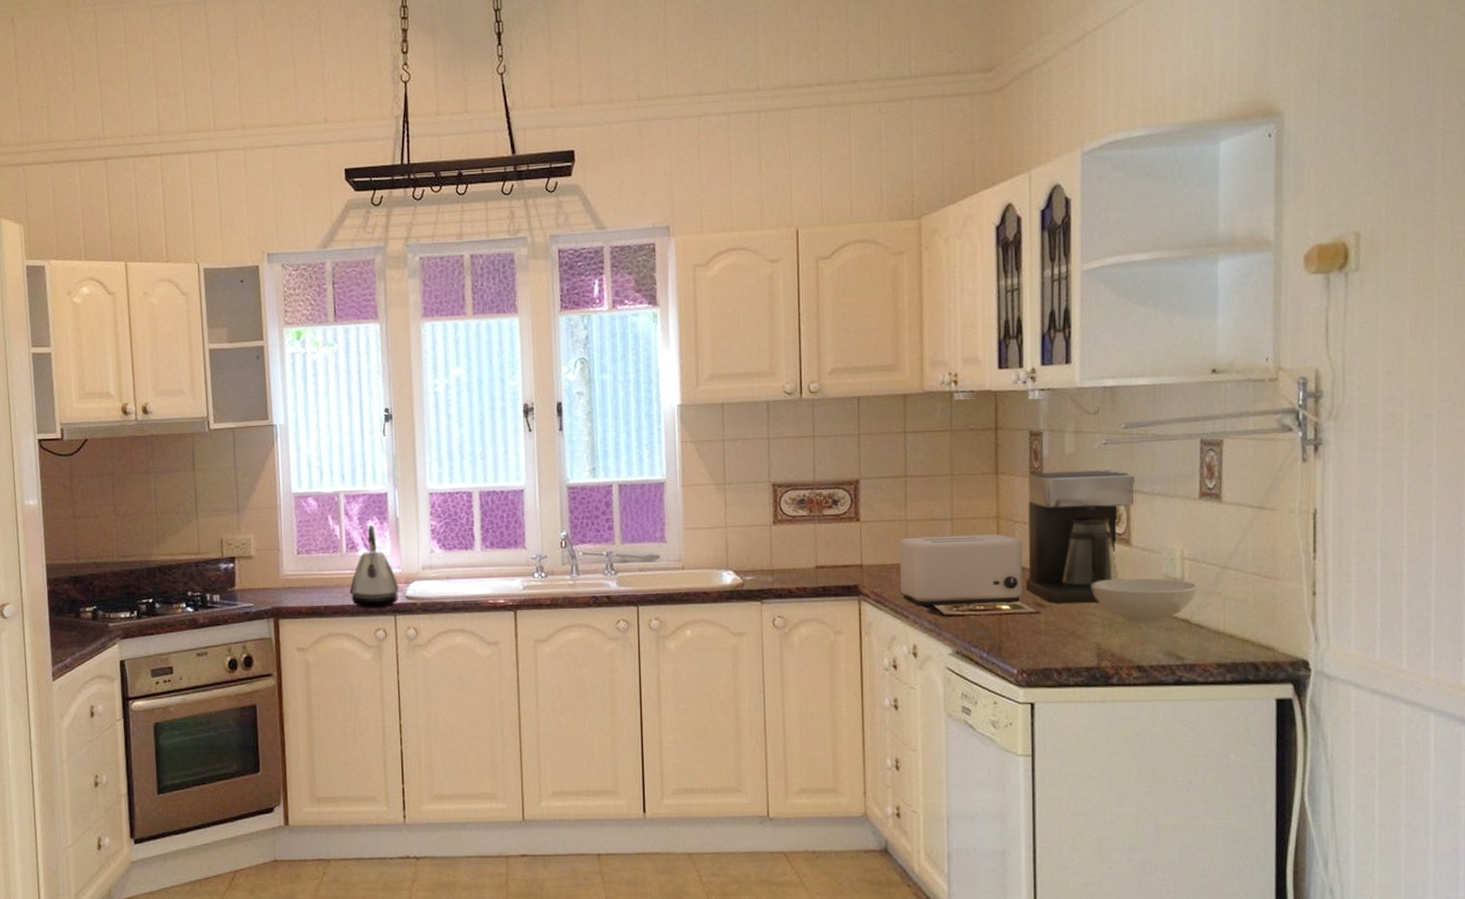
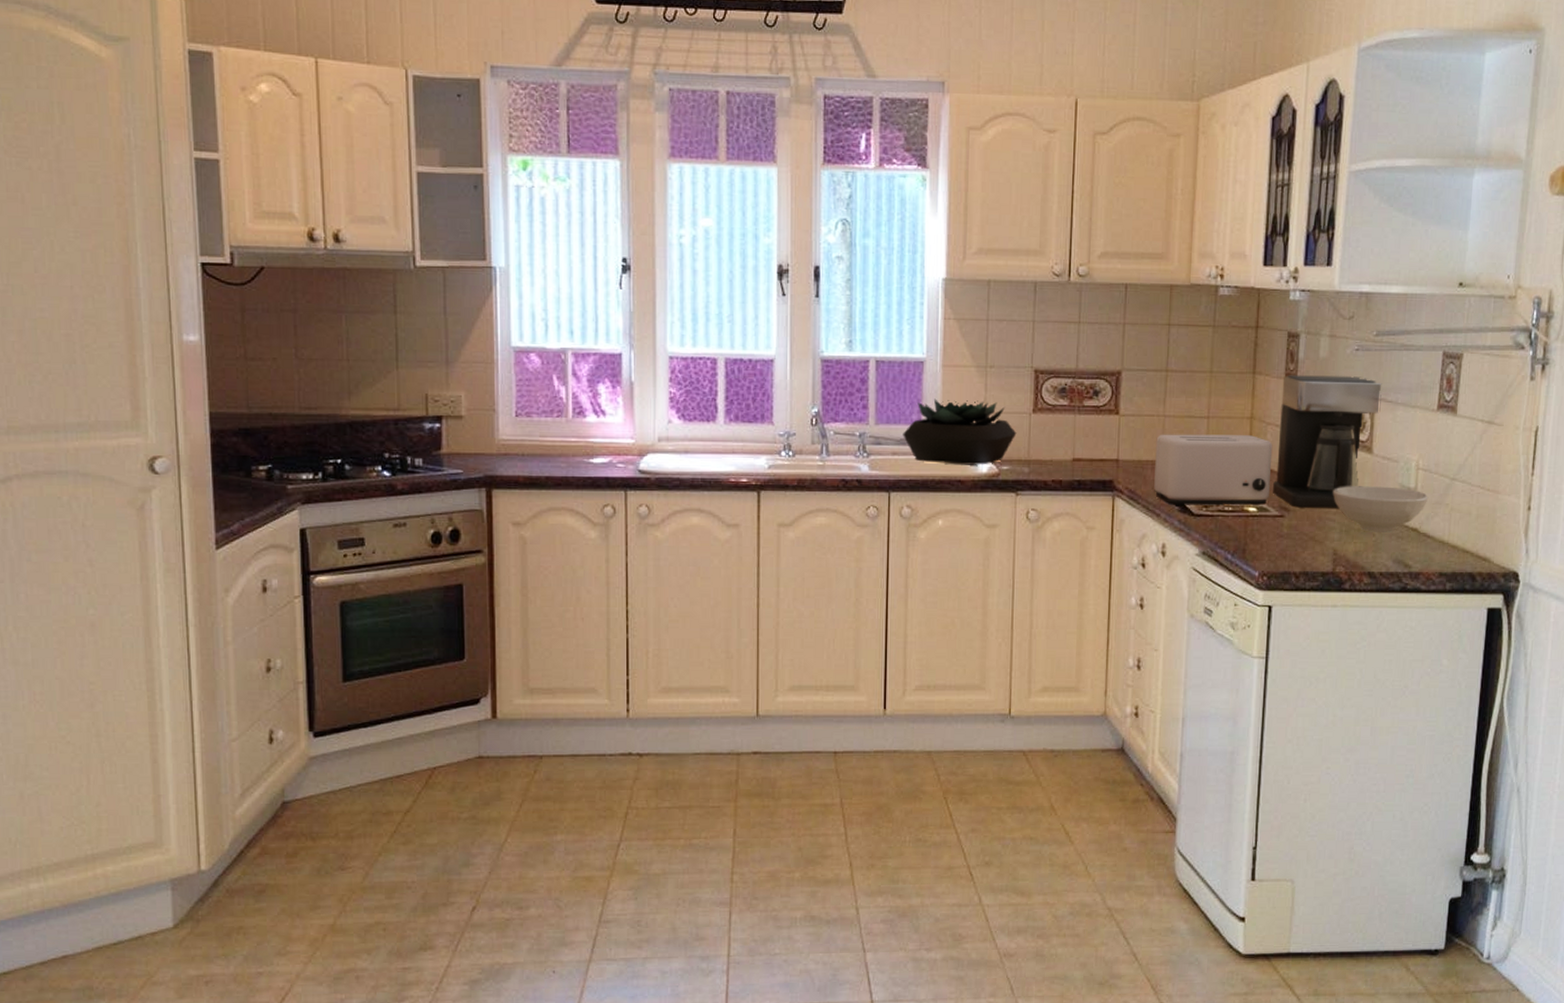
kettle: present [349,525,400,608] -> none [575,389,633,481]
succulent plant: none [648,516,758,578] -> present [903,398,1017,465]

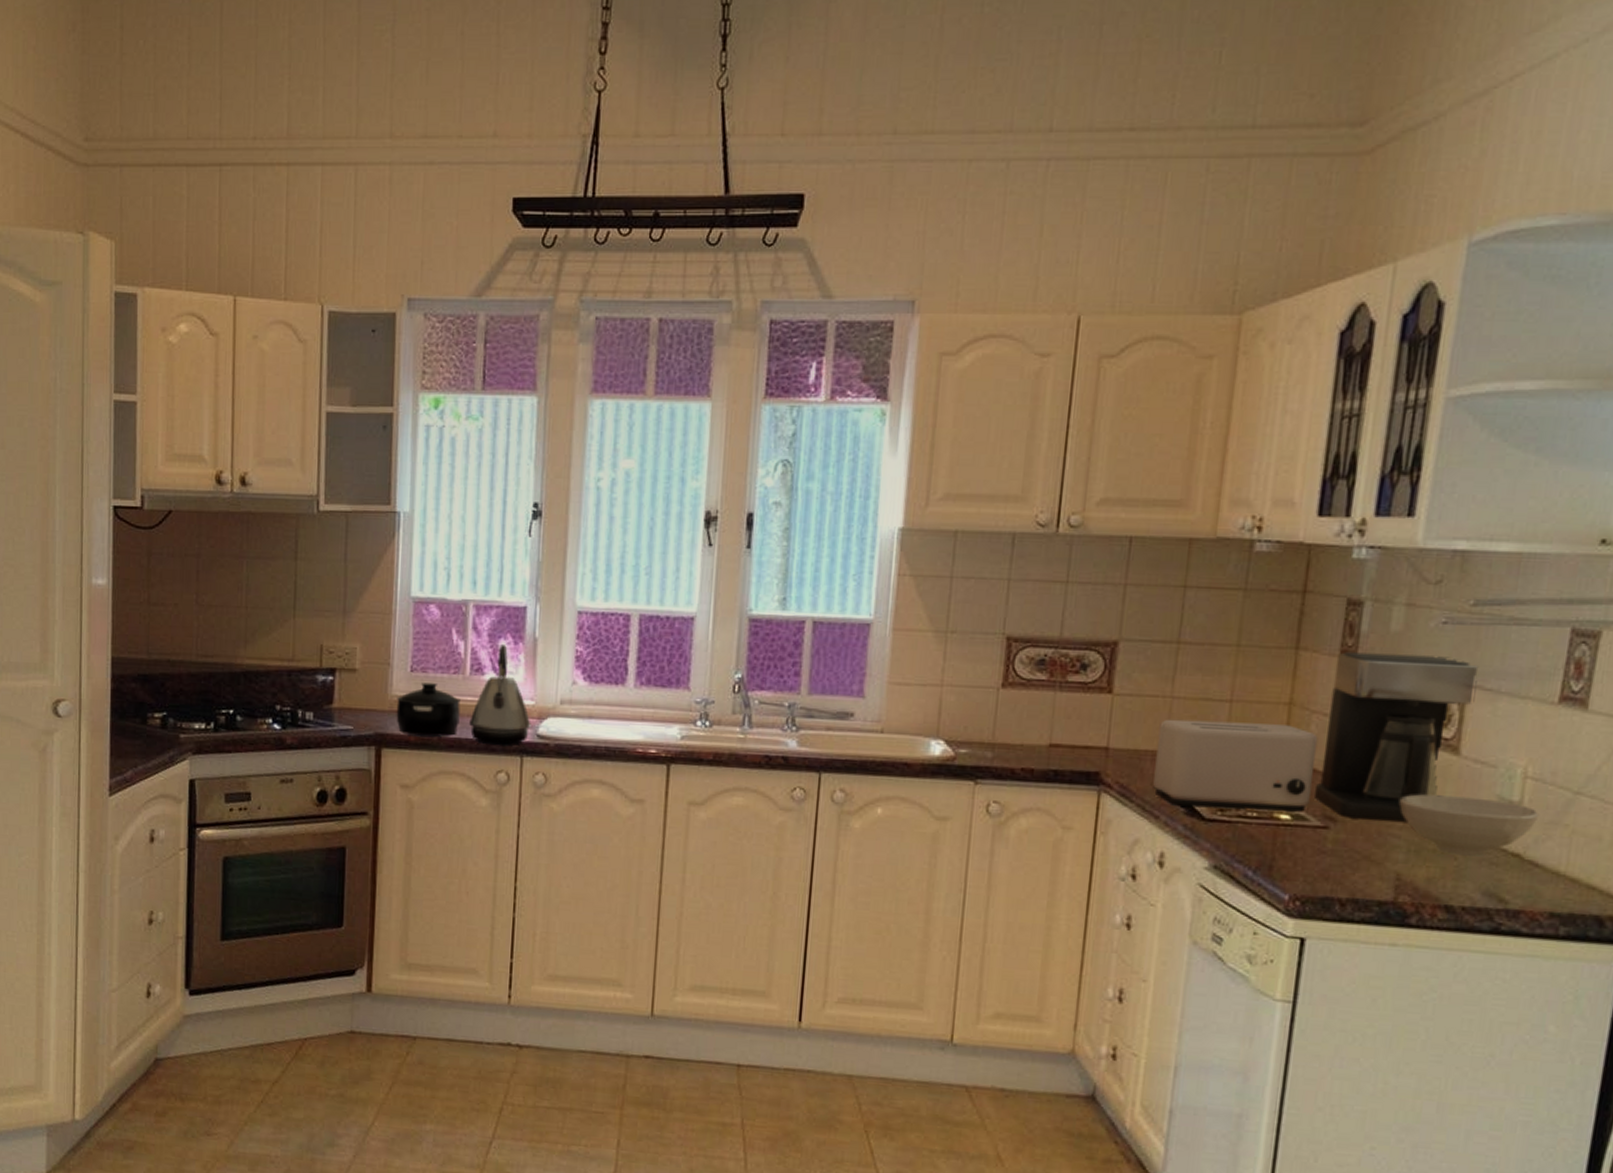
saucepan: none [504,426,565,477] -> present [396,683,461,737]
kettle: none [575,389,633,481] -> present [469,645,531,745]
succulent plant: present [903,398,1017,465] -> none [840,667,980,747]

